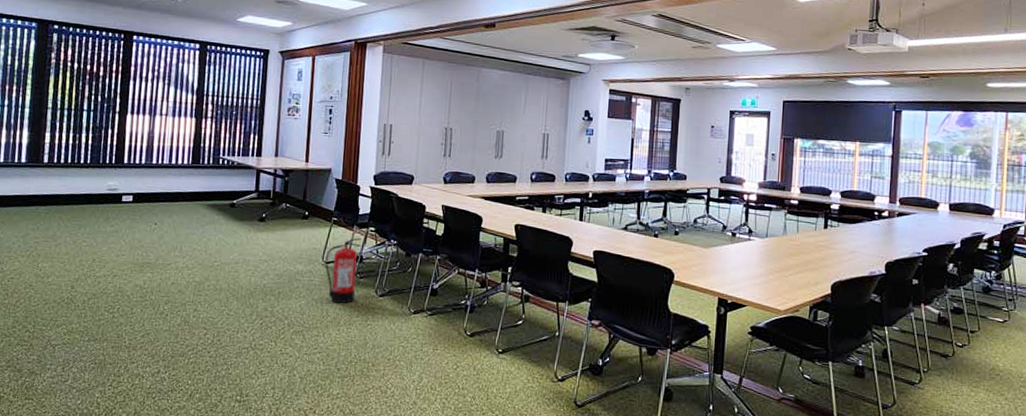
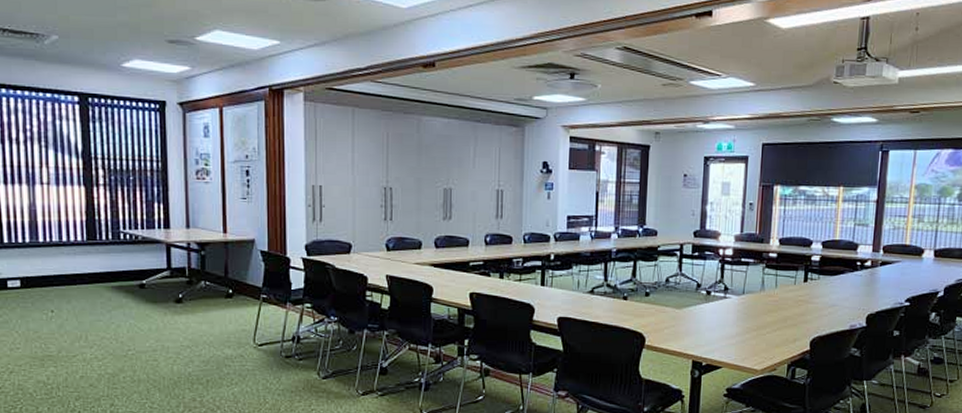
fire extinguisher: present [325,237,362,304] -> none [257,315,297,389]

